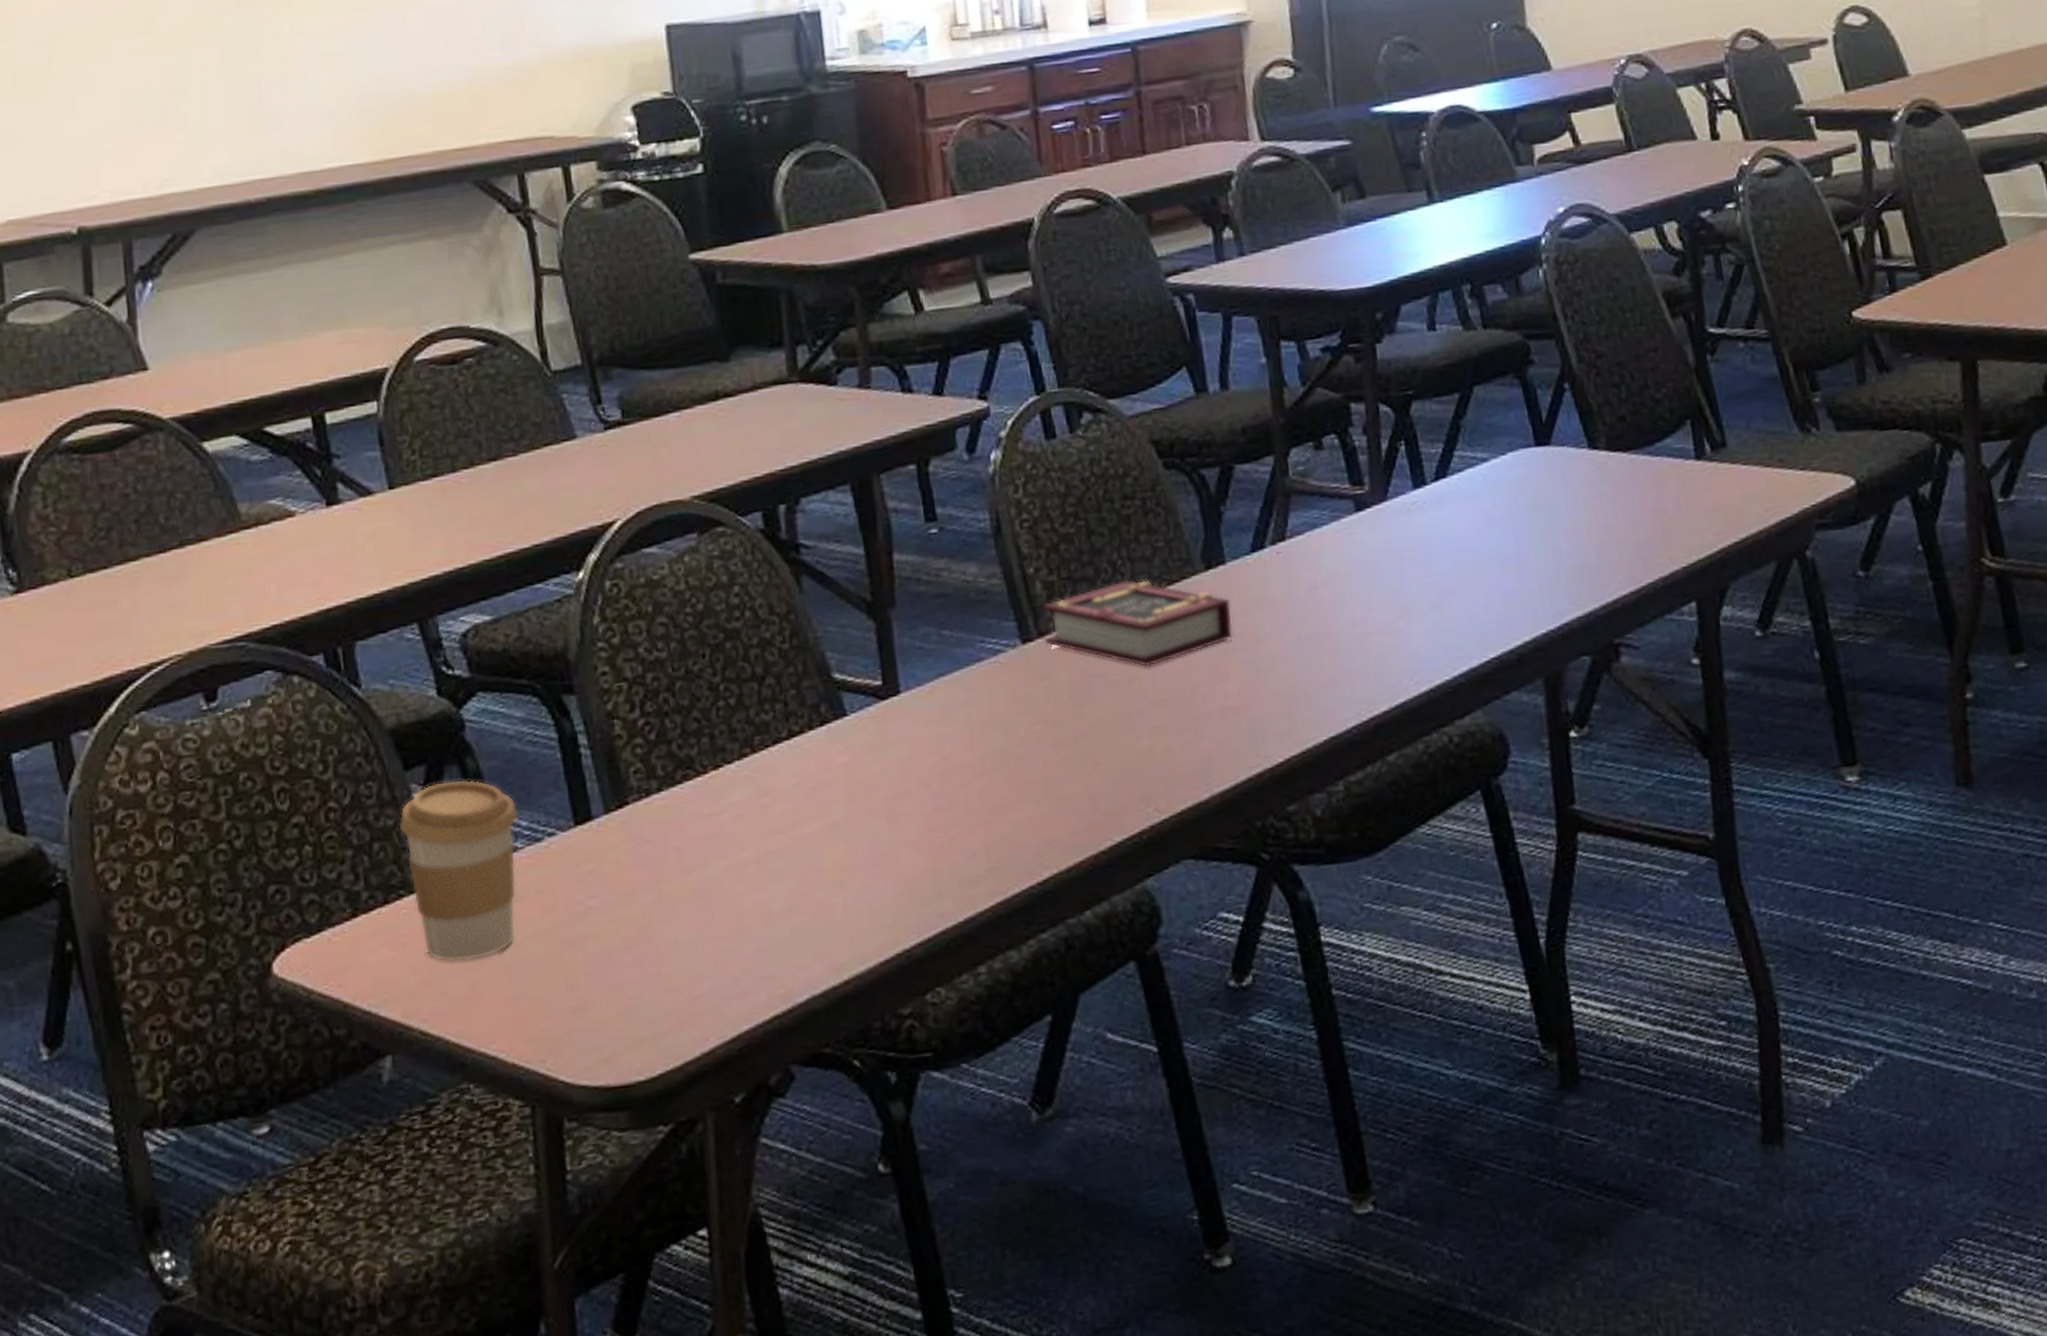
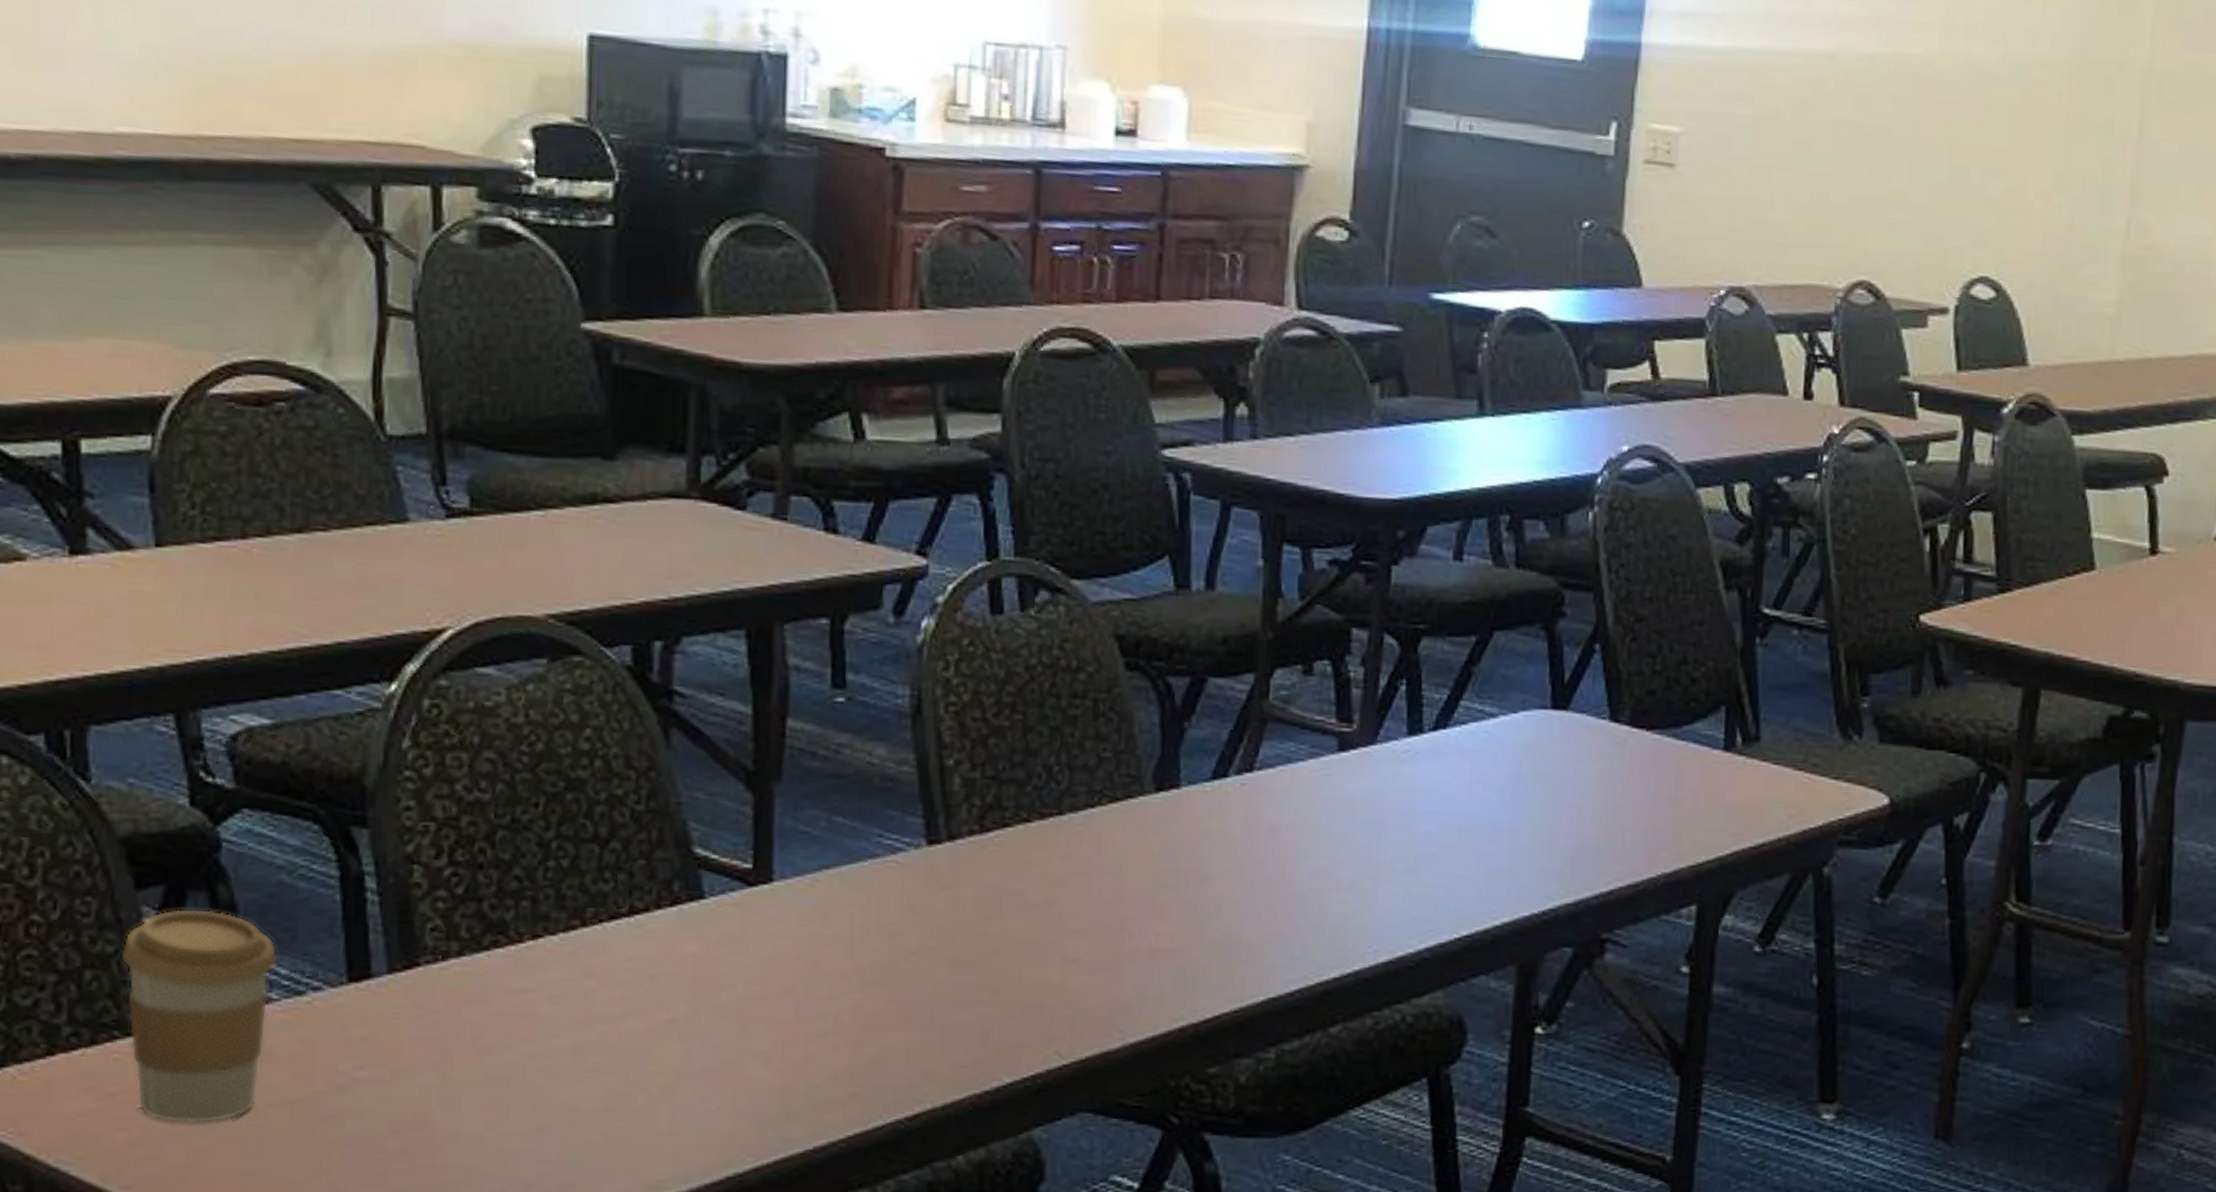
book: present [1042,579,1234,667] -> none [955,788,1179,892]

